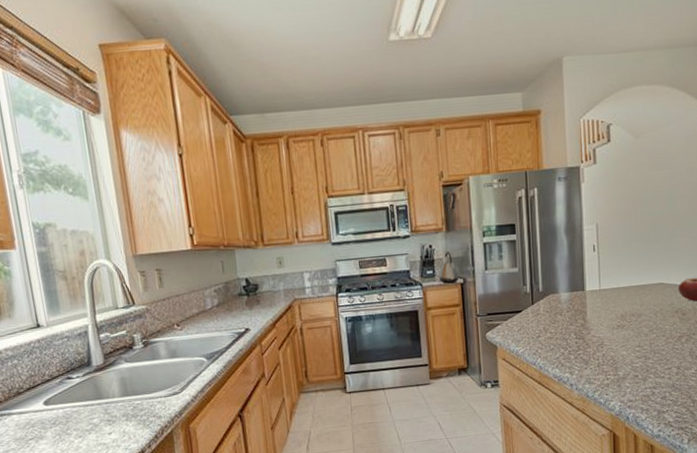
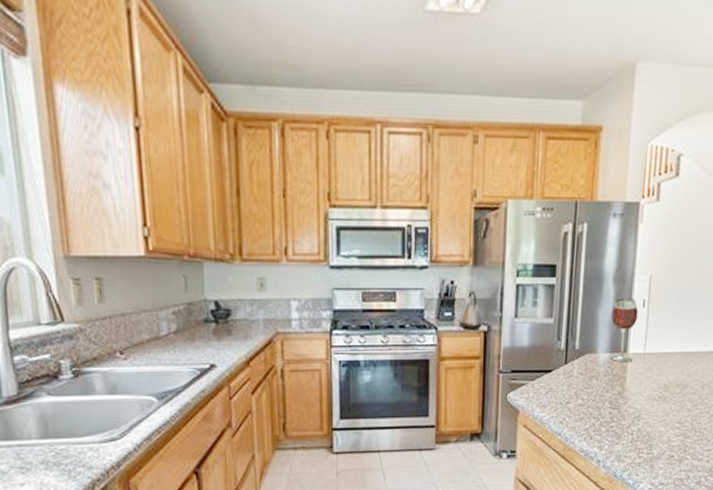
wineglass: none [566,245,591,299] -> present [610,298,639,361]

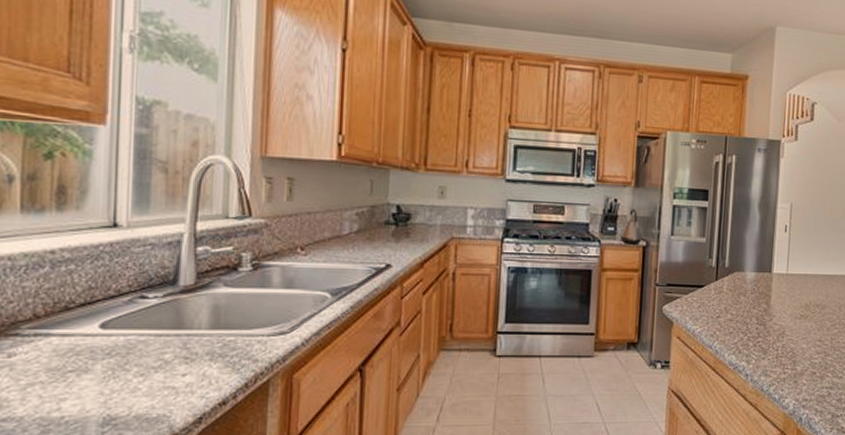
wineglass: present [610,298,639,361] -> none [756,223,781,280]

